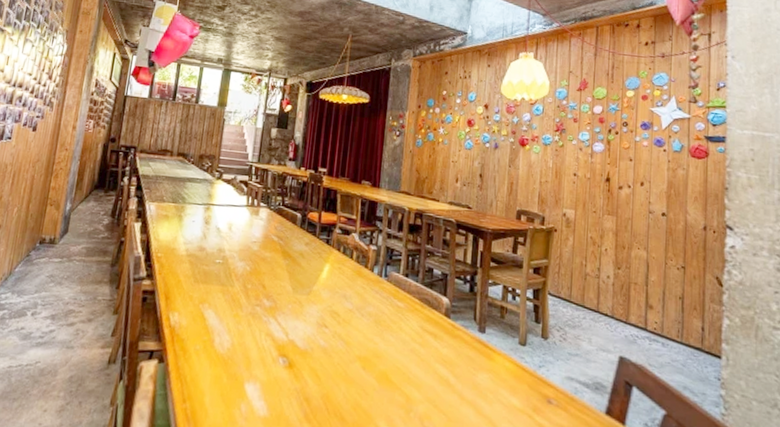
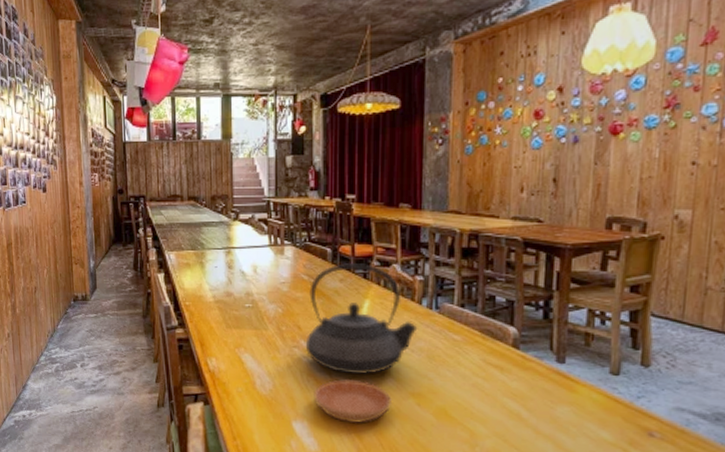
teapot: none [266,228,369,337] -> present [305,262,418,375]
saucer: none [269,340,341,387] -> present [314,379,393,424]

